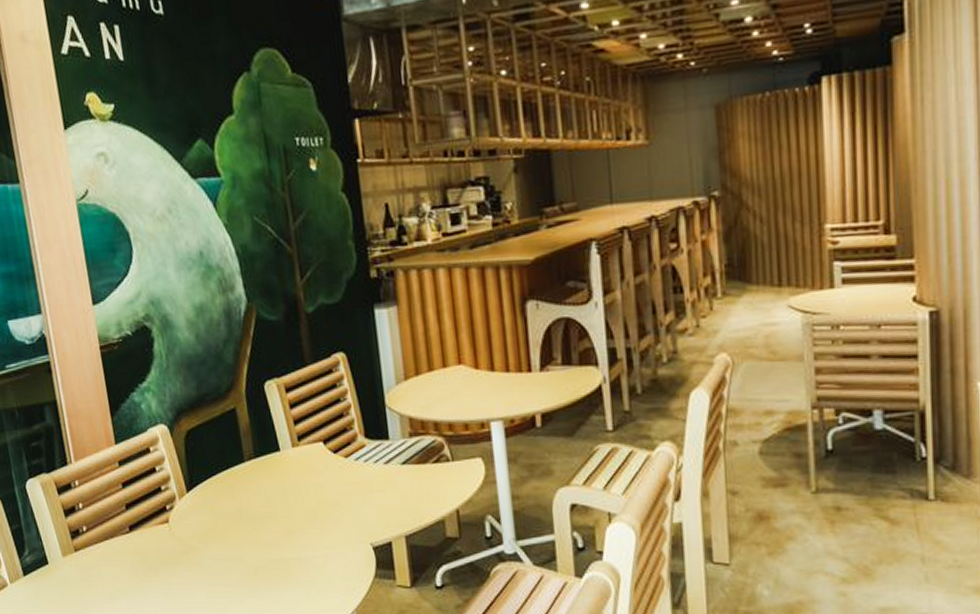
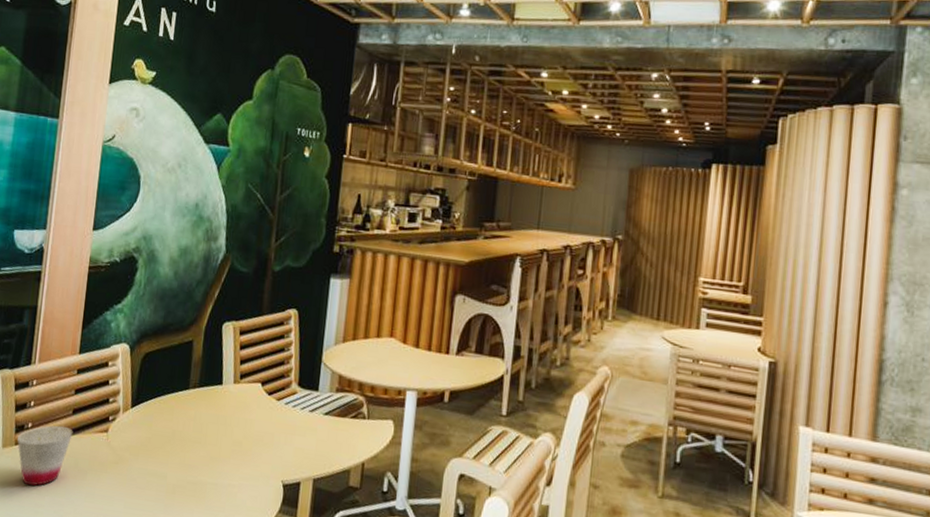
cup: none [75,524,133,591] -> present [17,425,73,486]

